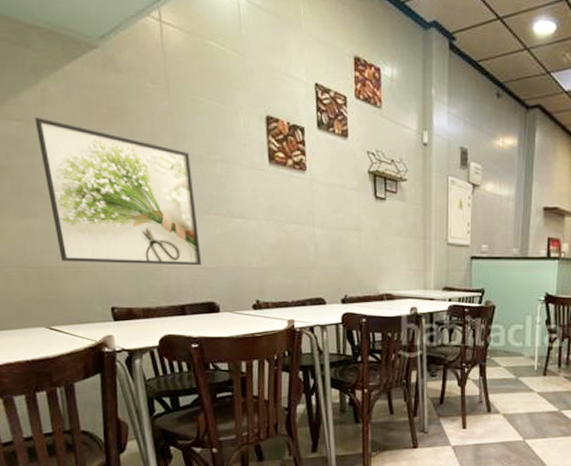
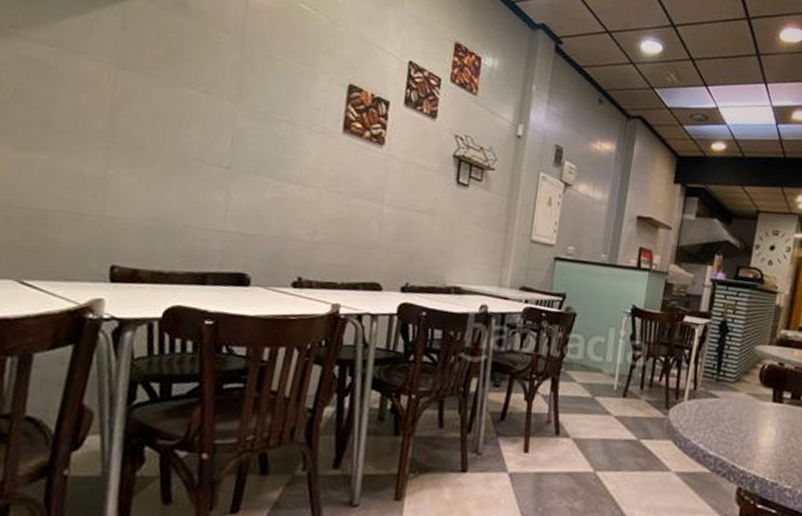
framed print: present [35,116,202,266] -> none [60,45,253,231]

